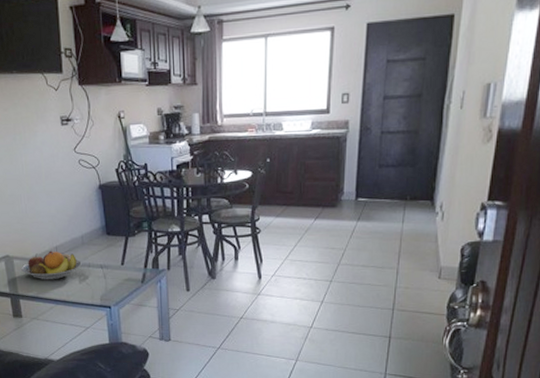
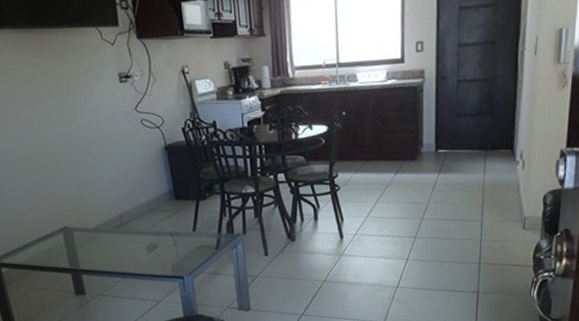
fruit bowl: present [21,250,82,280] -> none [82,219,150,252]

